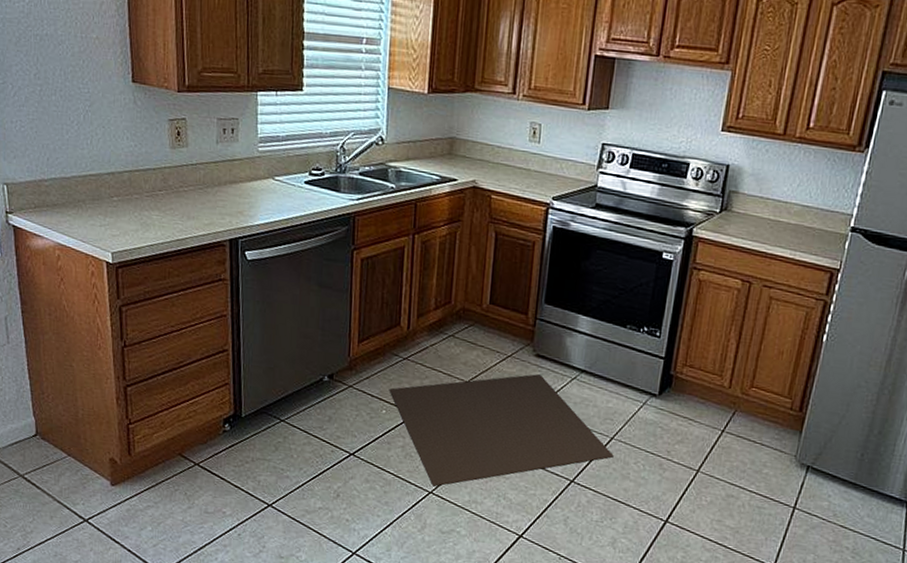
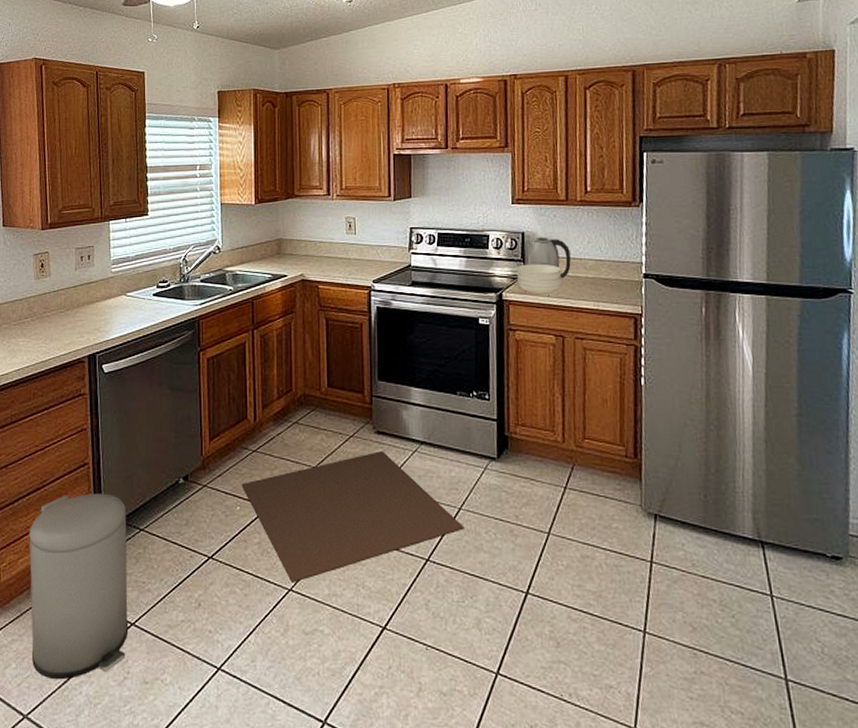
pedal bin: none [164,378,267,546] -> present [29,493,128,679]
bowl: none [711,200,763,237] -> present [517,263,562,296]
kettle: none [726,172,777,222] -> present [526,236,571,279]

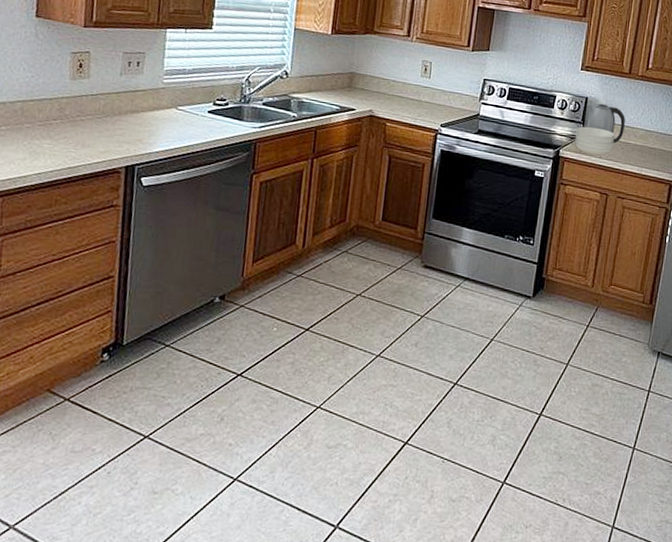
pedal bin: present [29,493,128,679] -> none [25,306,153,490]
door mat: present [241,451,464,583] -> none [281,284,494,401]

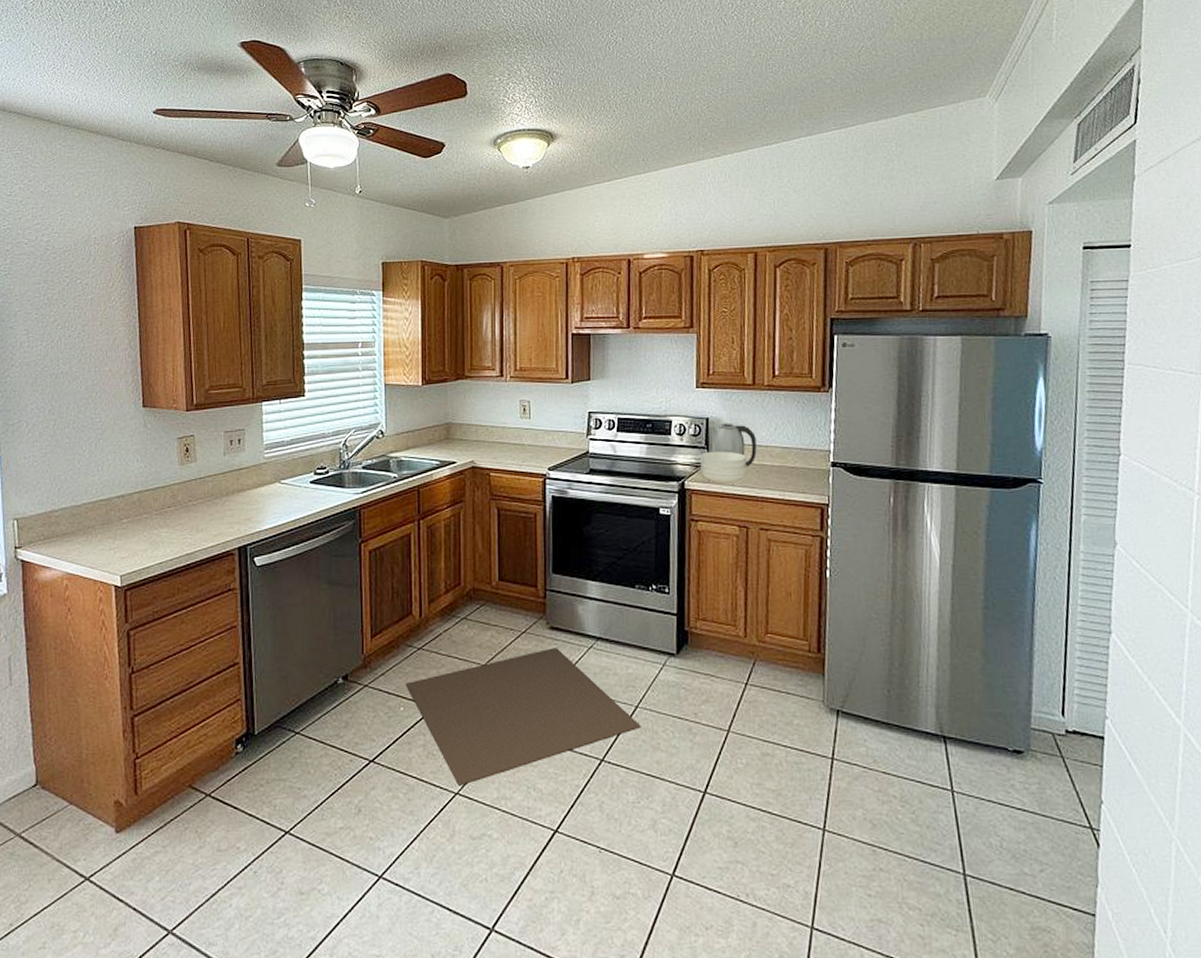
door mat: none [281,284,494,401] -> present [405,648,641,786]

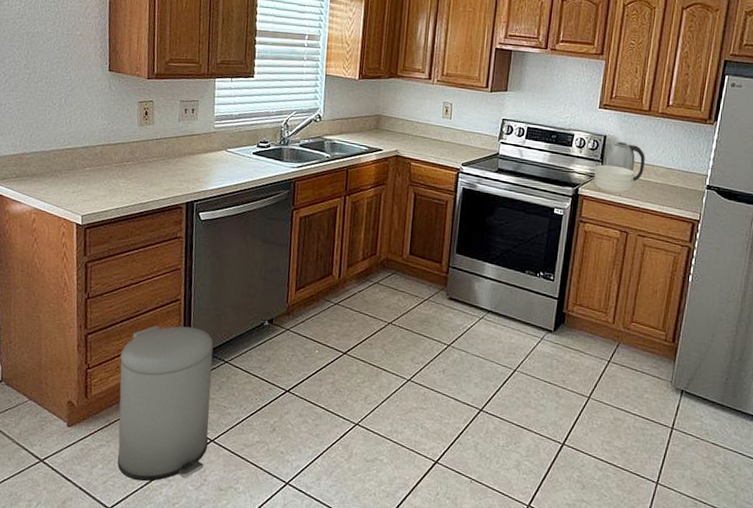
pedal bin: none [173,695,282,891] -> present [117,325,214,481]
door mat: present [405,648,641,786] -> none [321,315,517,419]

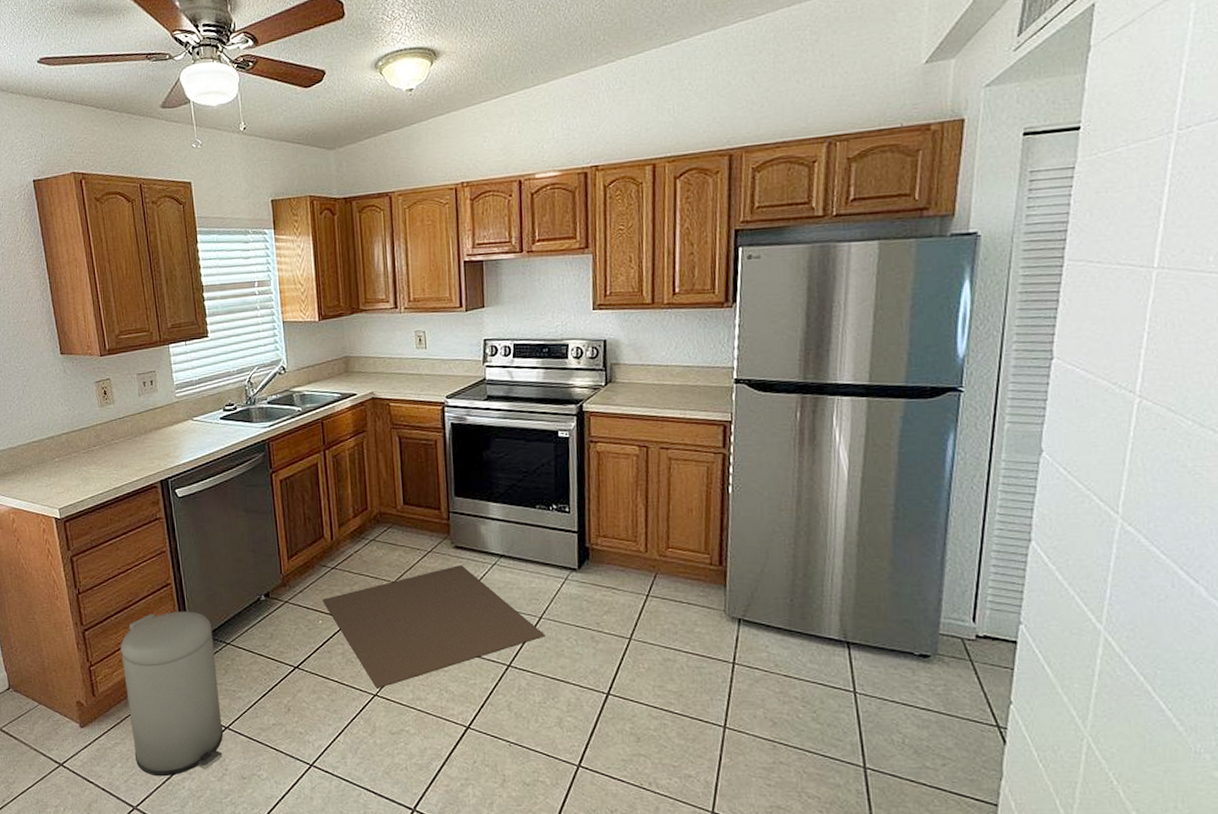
door mat: none [321,315,517,419] -> present [322,565,545,688]
bowl: present [593,164,635,195] -> none [598,372,647,406]
kettle: present [605,141,645,182] -> none [608,343,657,388]

